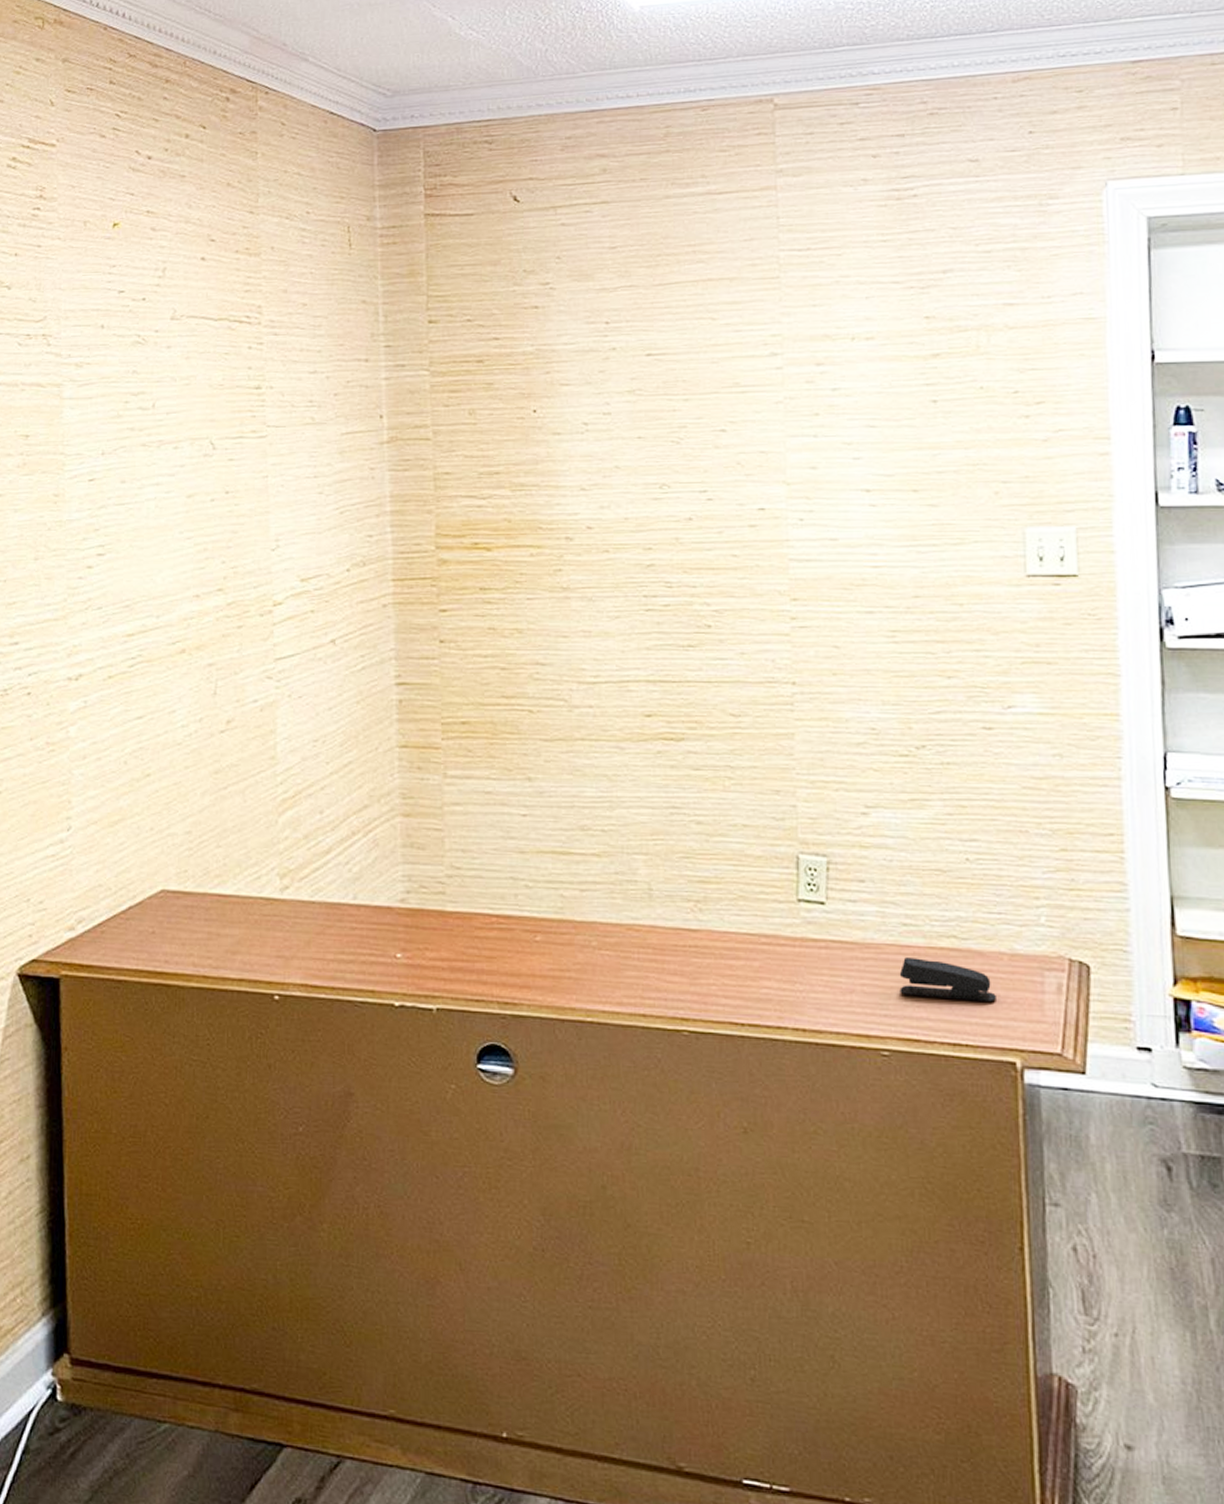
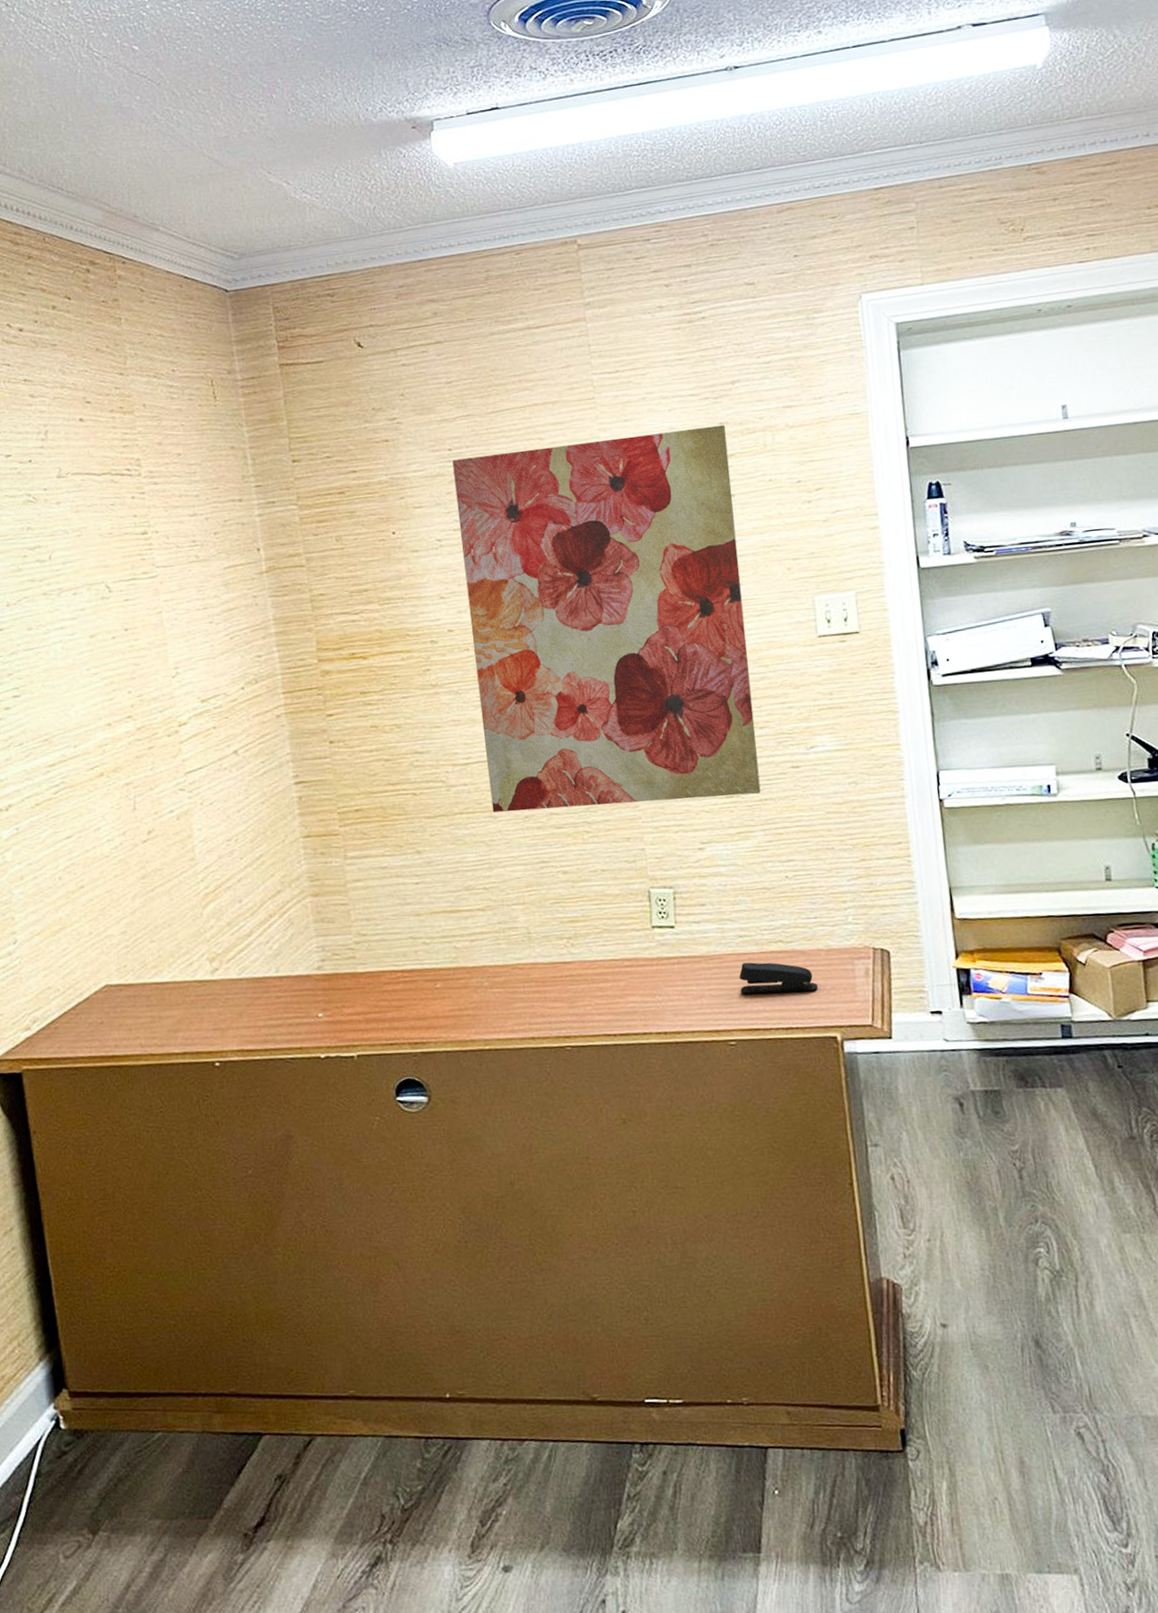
wall art: none [609,319,943,756] -> present [452,424,761,813]

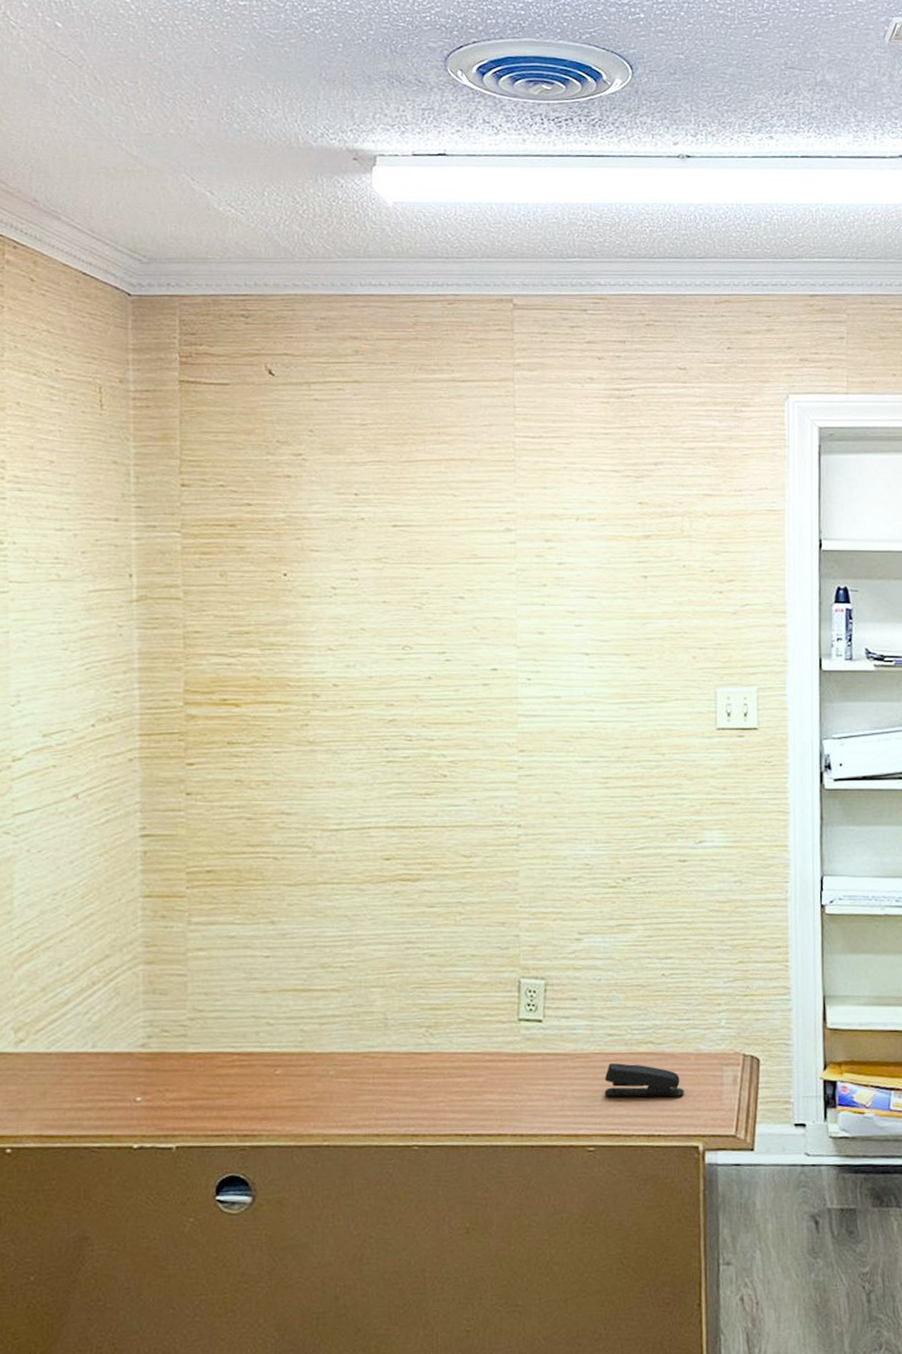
wall art: present [452,424,761,813] -> none [357,504,646,886]

